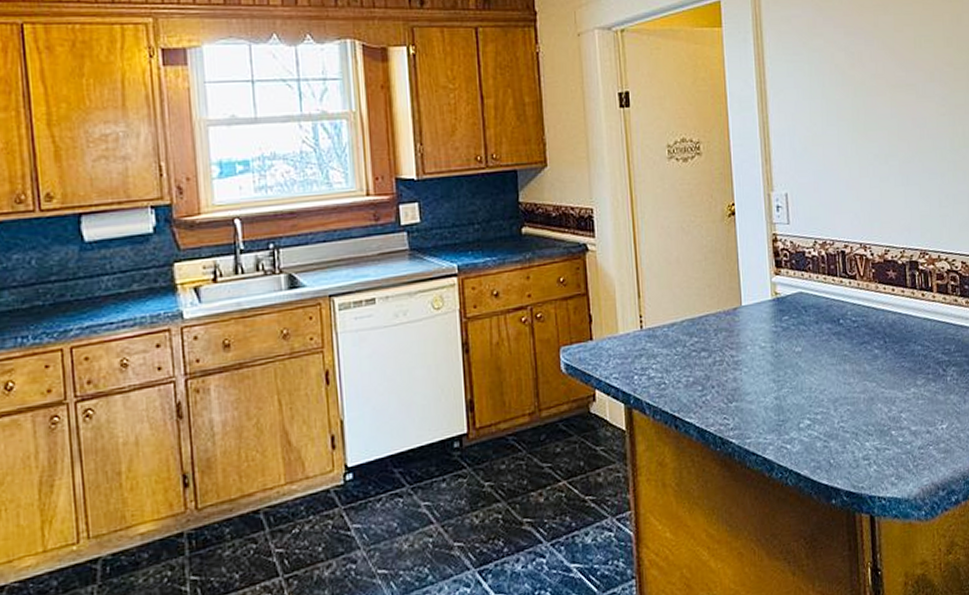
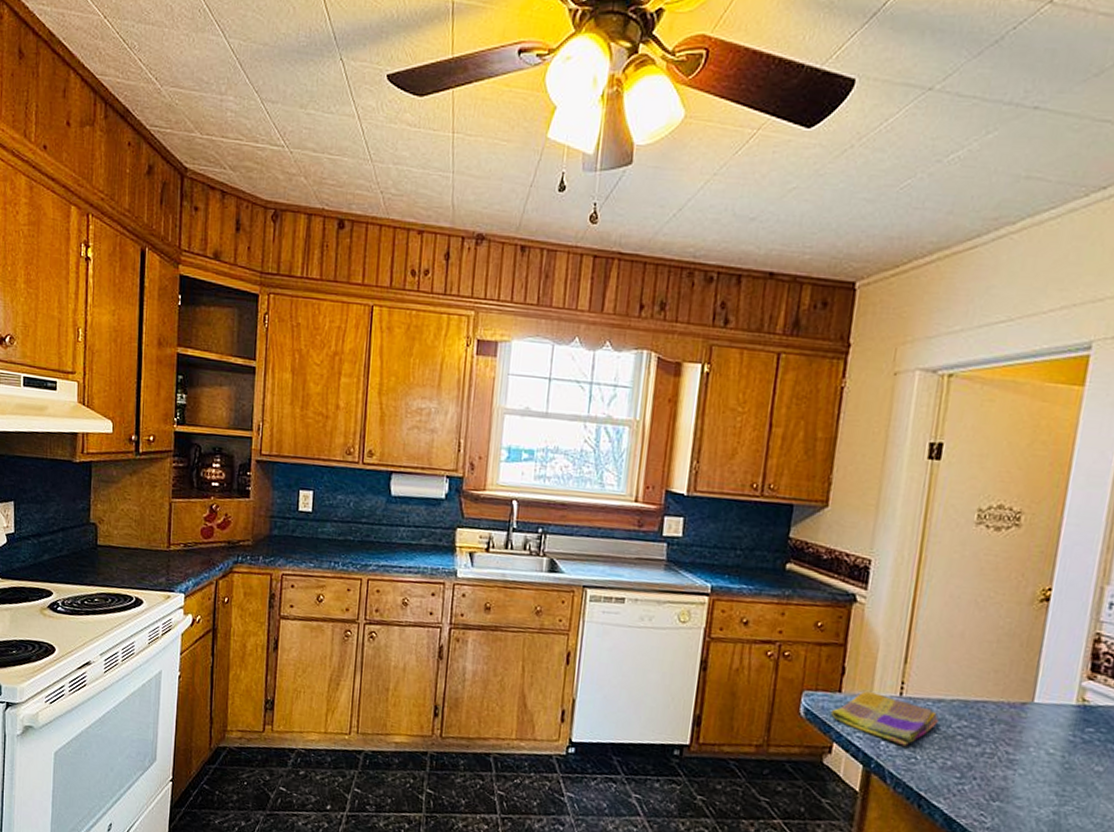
dish towel: none [587,332,676,376] -> present [830,691,940,747]

